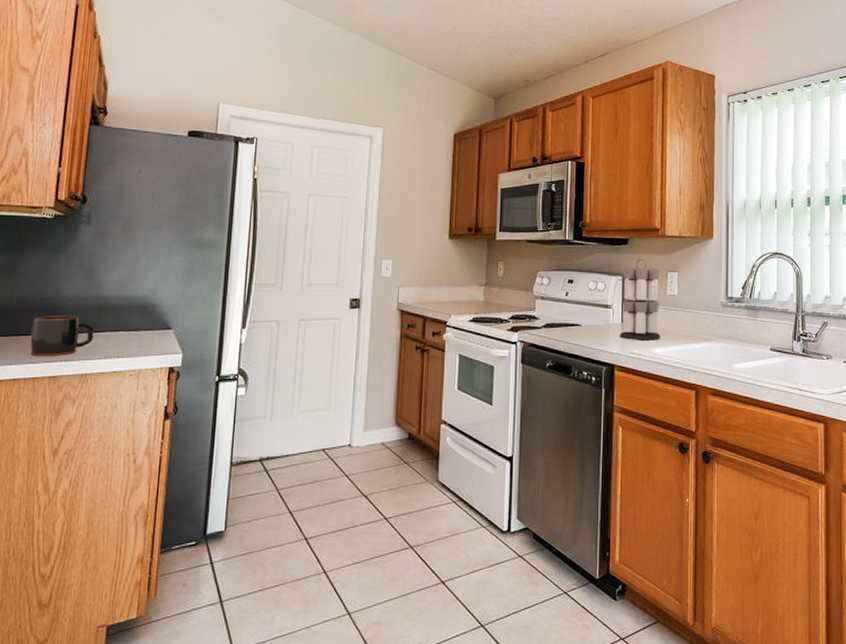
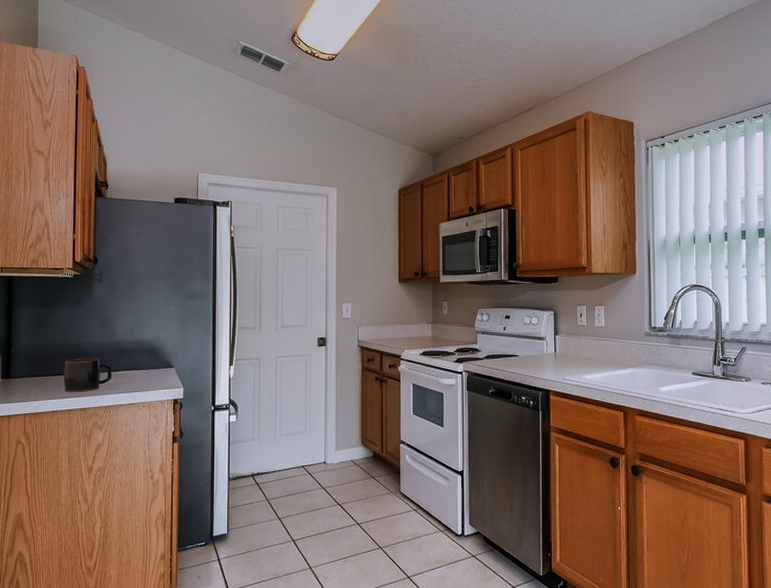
spice rack: present [620,257,660,340] -> none [553,293,590,368]

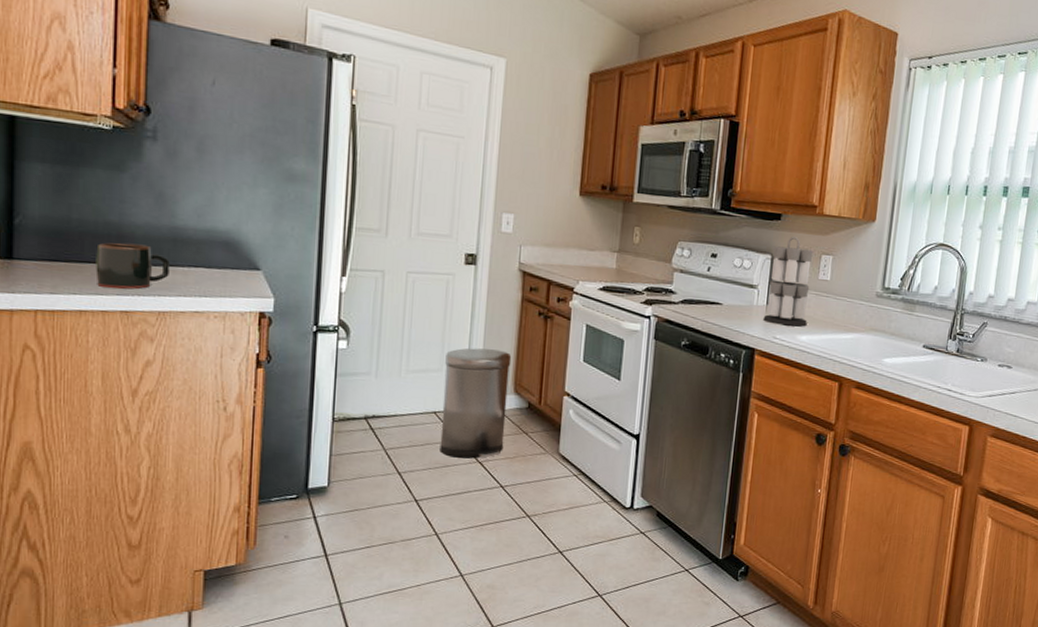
pedal bin: none [308,411,358,502] -> present [440,348,512,459]
spice rack: none [553,293,590,368] -> present [763,236,814,327]

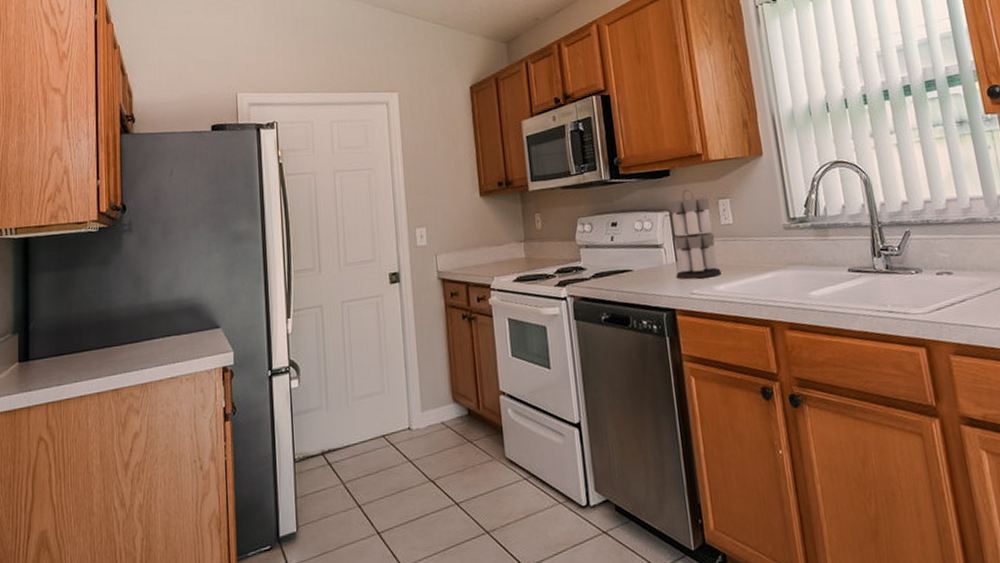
mug: present [96,242,170,289] -> none [91,325,148,372]
pedal bin: present [440,348,512,459] -> none [385,360,452,481]

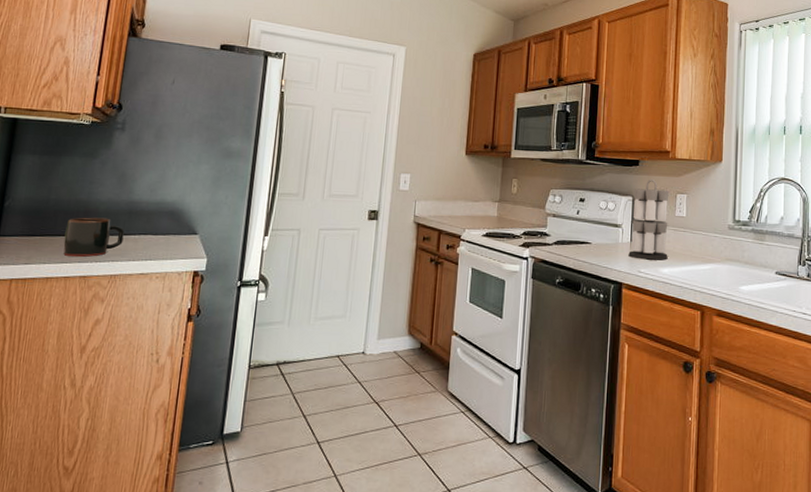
mug: none [91,325,148,372] -> present [63,217,124,258]

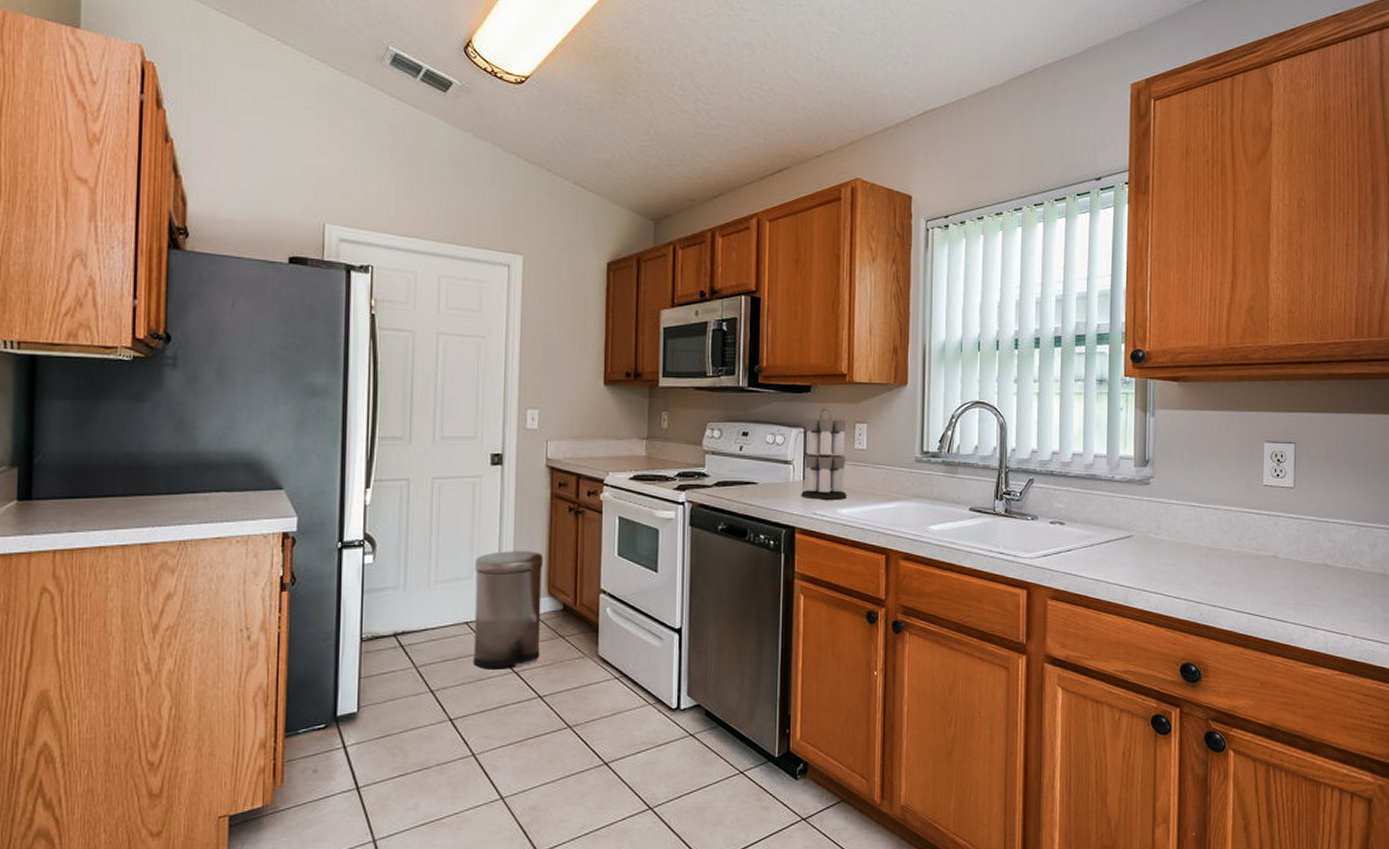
mug: present [63,217,124,258] -> none [115,473,191,522]
pedal bin: none [341,294,407,399] -> present [473,551,544,670]

